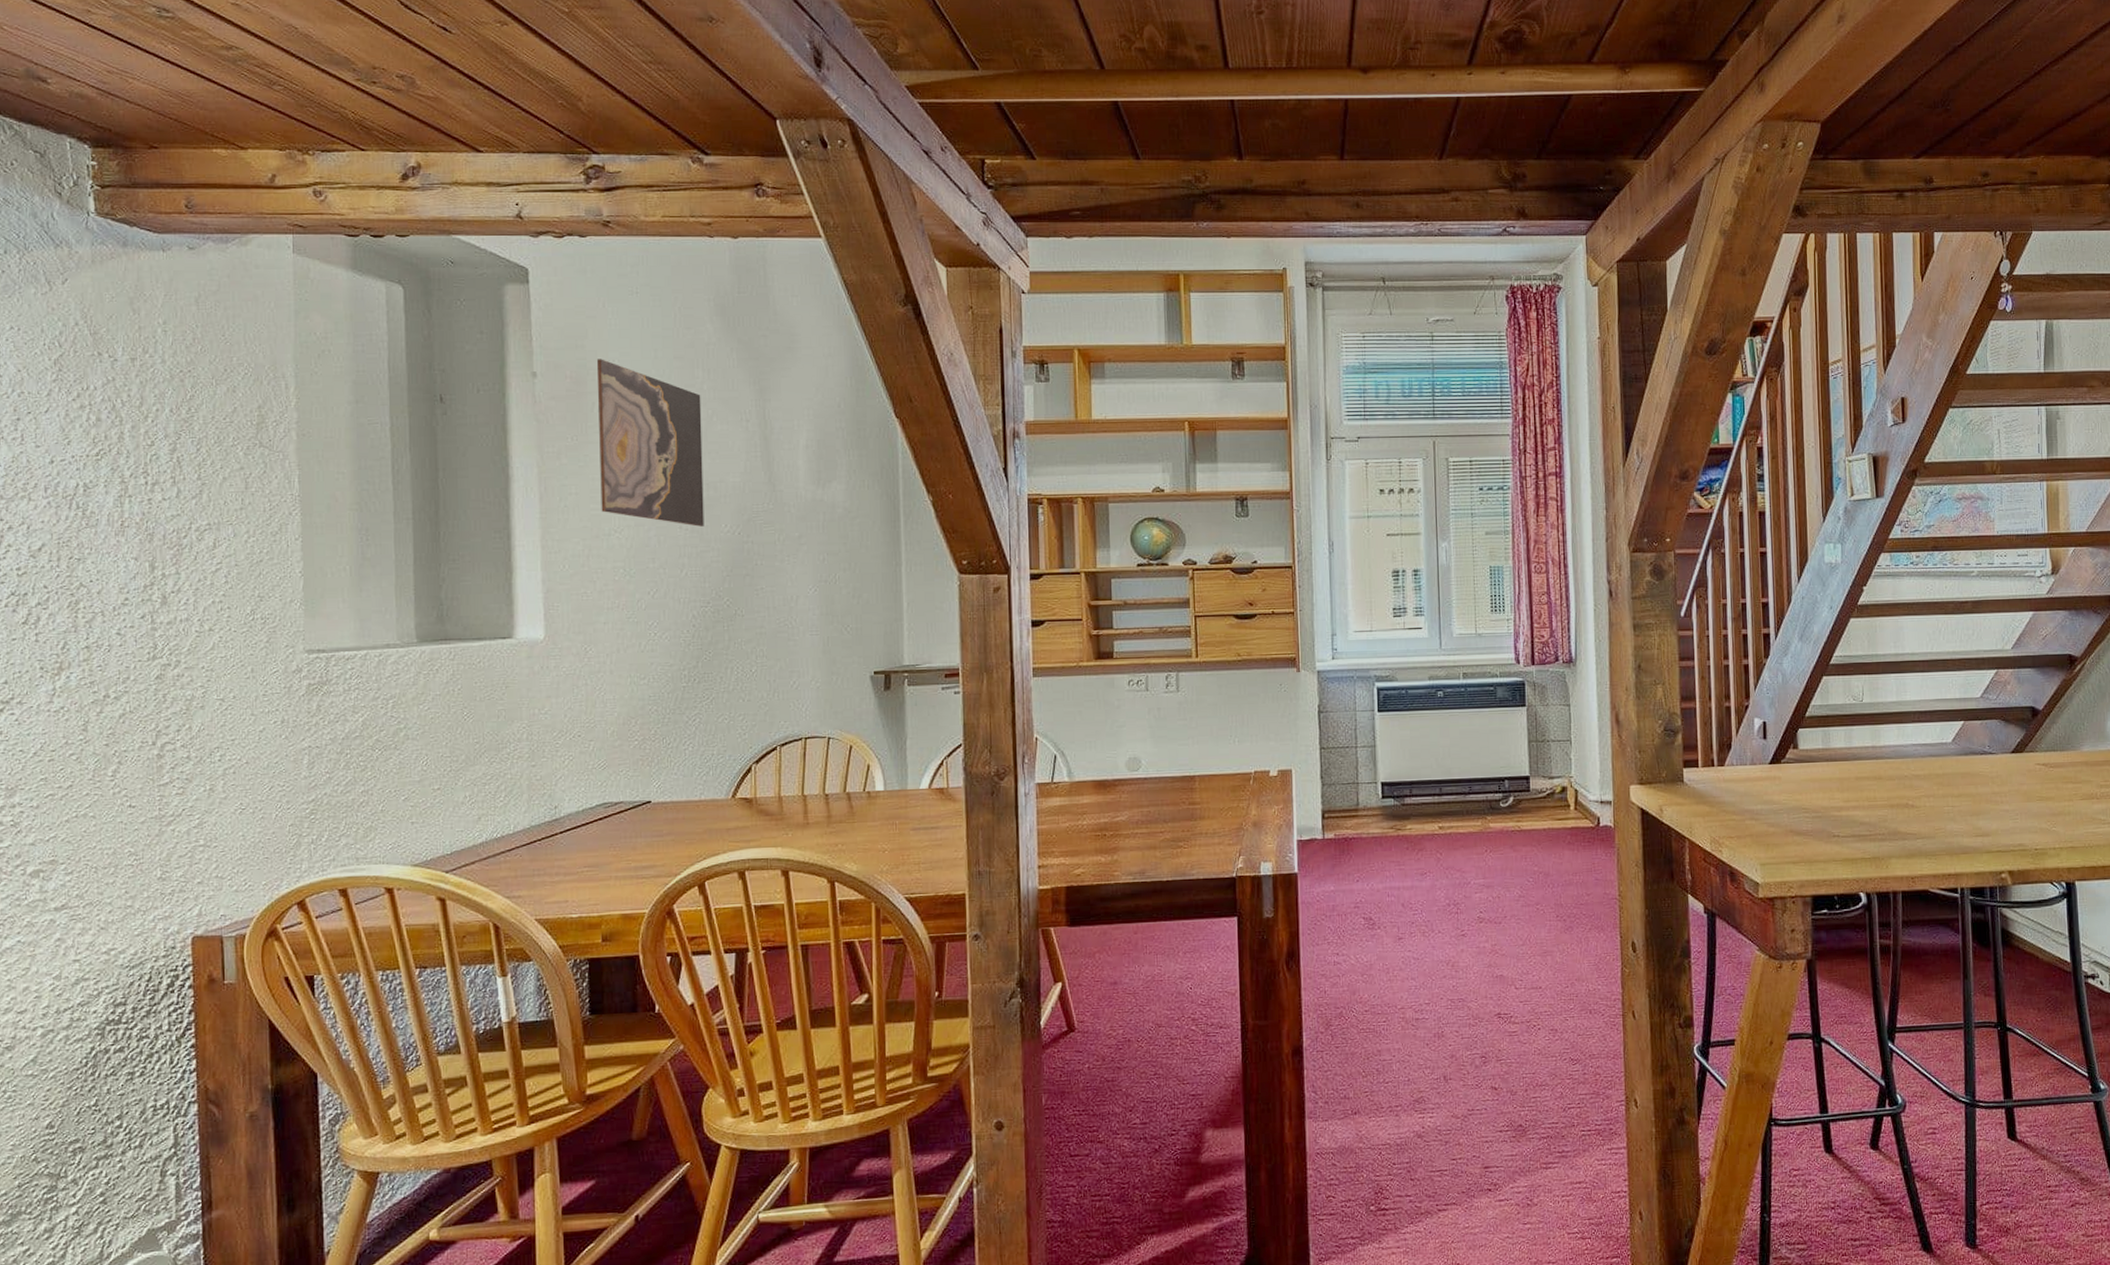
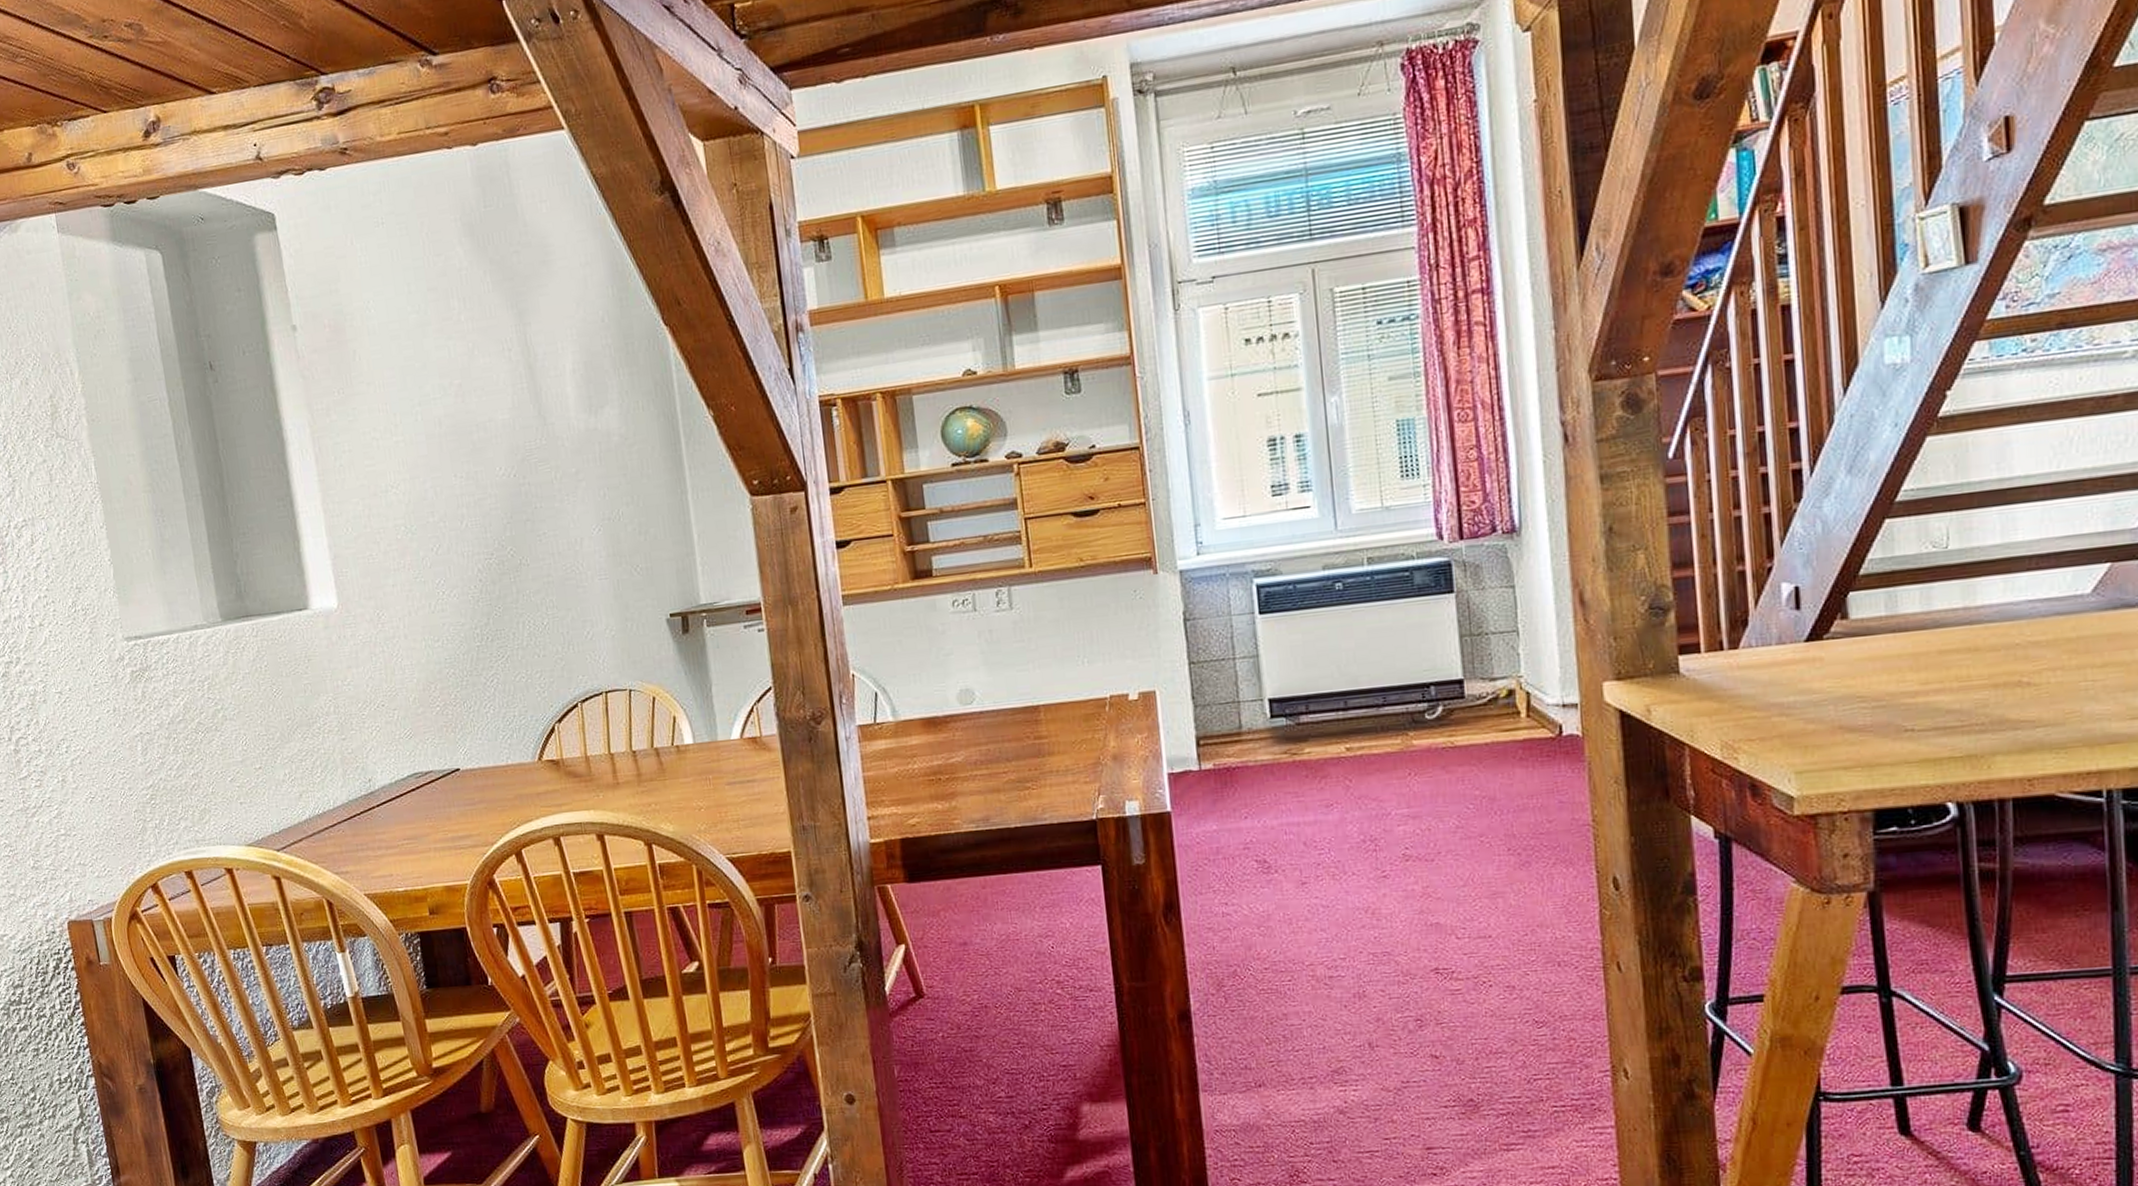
wall art: present [596,359,704,527] -> none [352,301,479,473]

